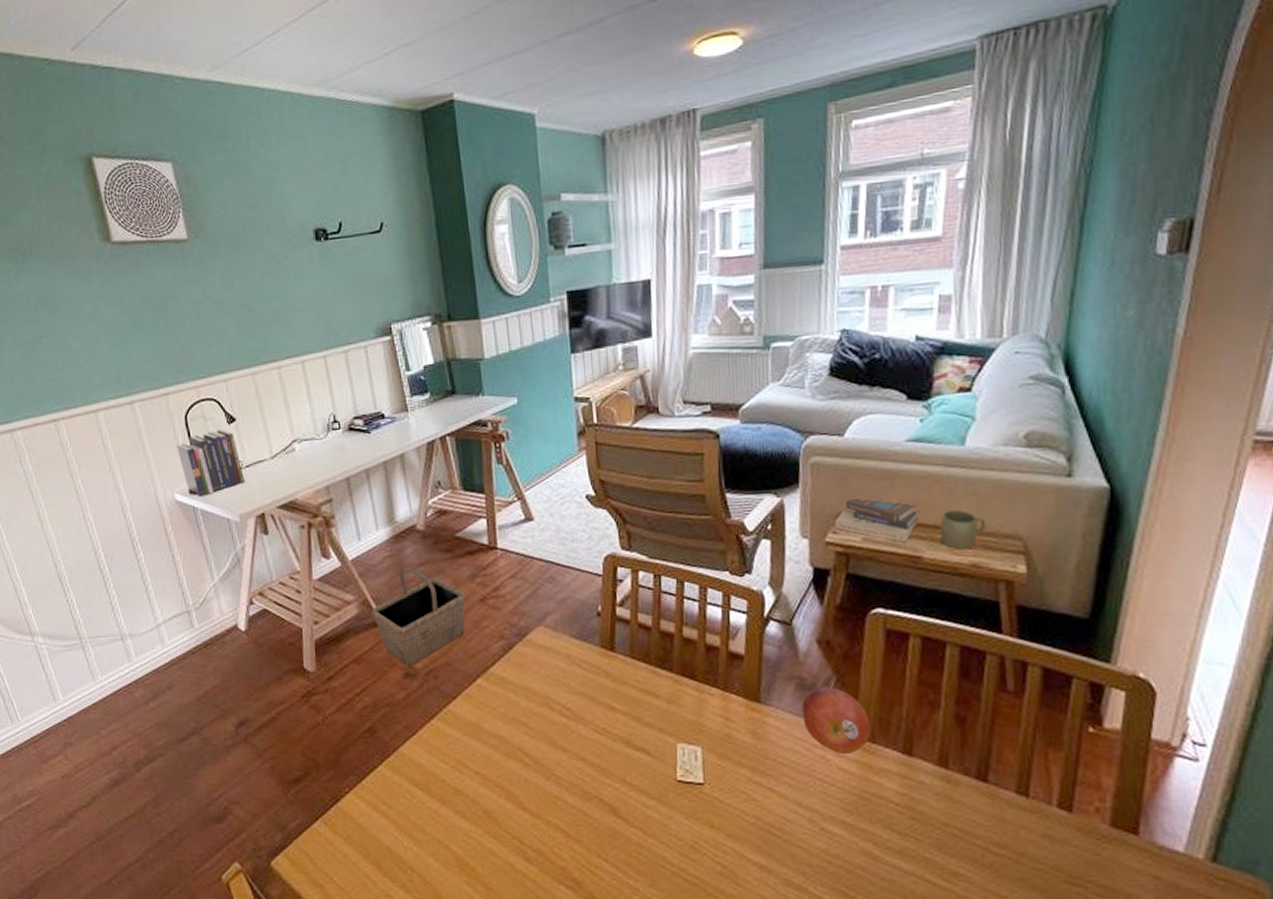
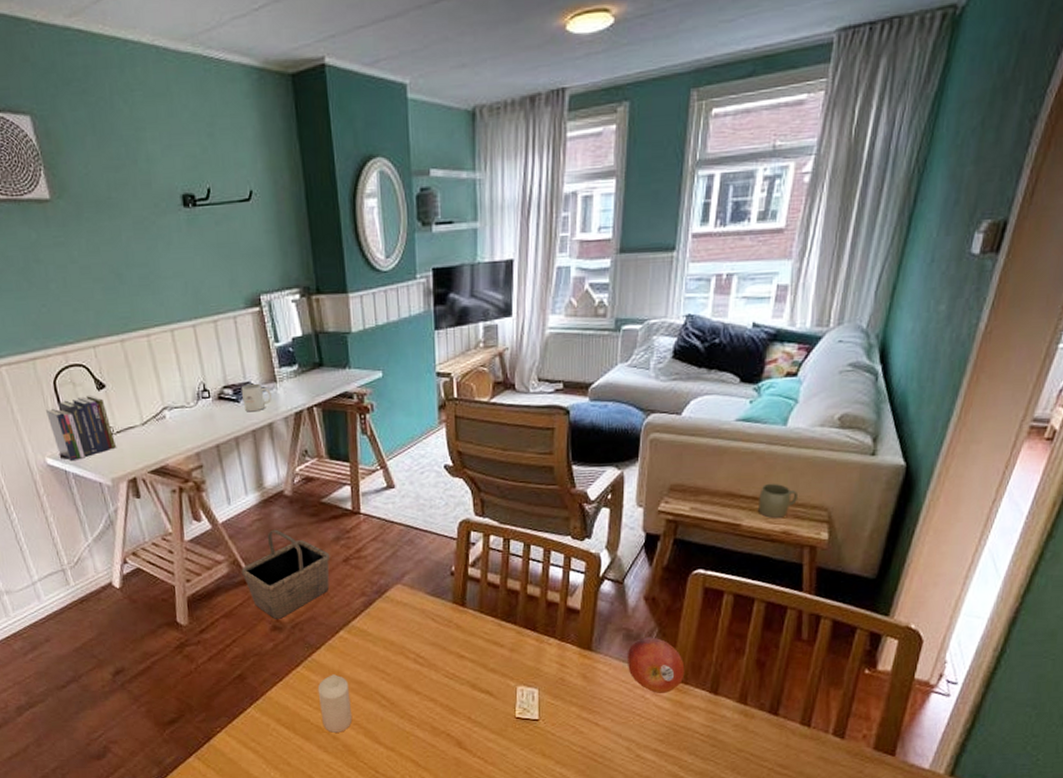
mug: none [371,413,404,443] -> present [240,383,273,412]
candle: none [454,728,493,796] -> present [317,674,353,733]
books: present [834,496,919,542] -> none [667,470,742,512]

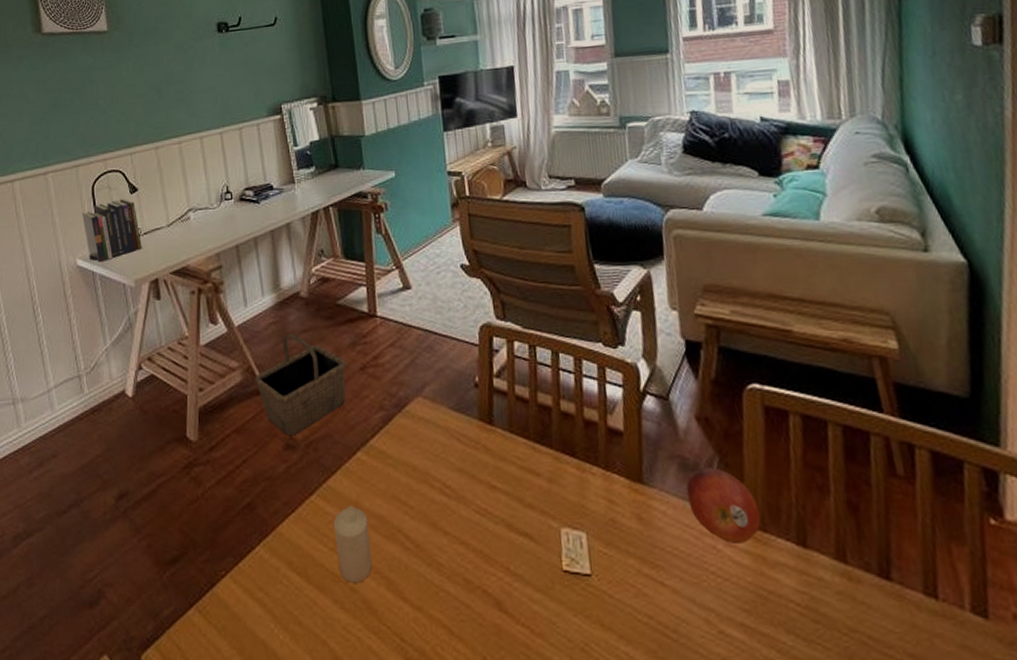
mug: present [240,383,273,412] -> none [261,184,291,213]
mug: present [758,483,799,518] -> none [805,283,852,323]

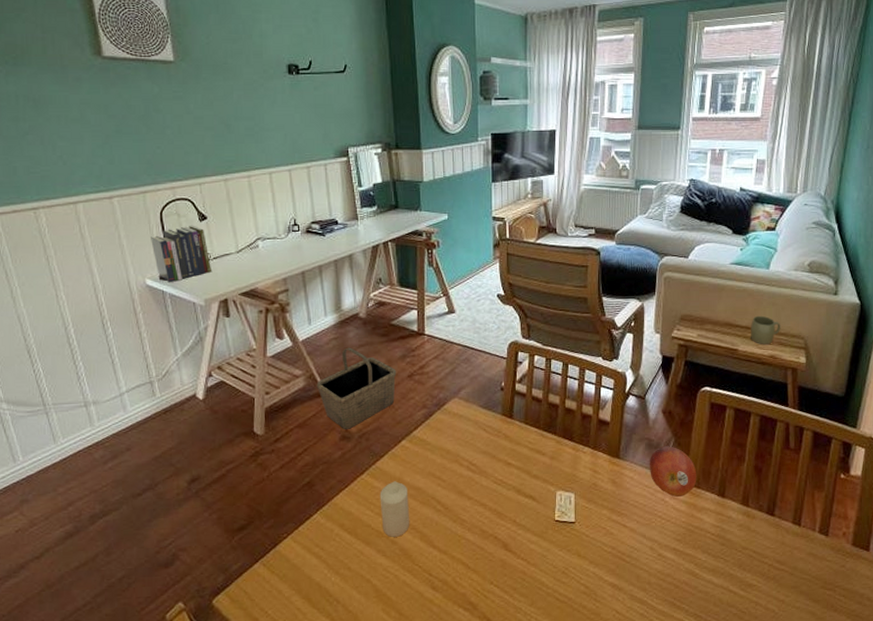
mug: none [805,283,852,323] -> present [751,315,781,344]

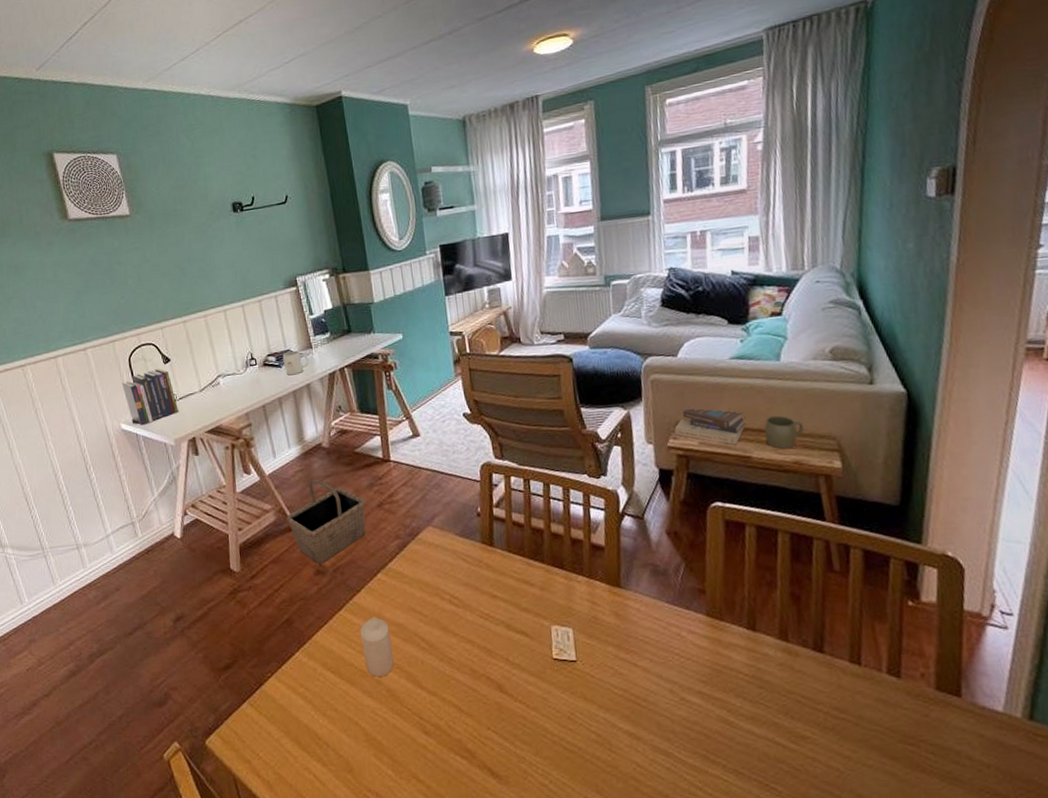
mug: none [326,220,354,245] -> present [282,350,309,376]
fruit: present [650,446,697,497] -> none [657,572,719,631]
books: none [679,303,737,338] -> present [674,407,746,445]

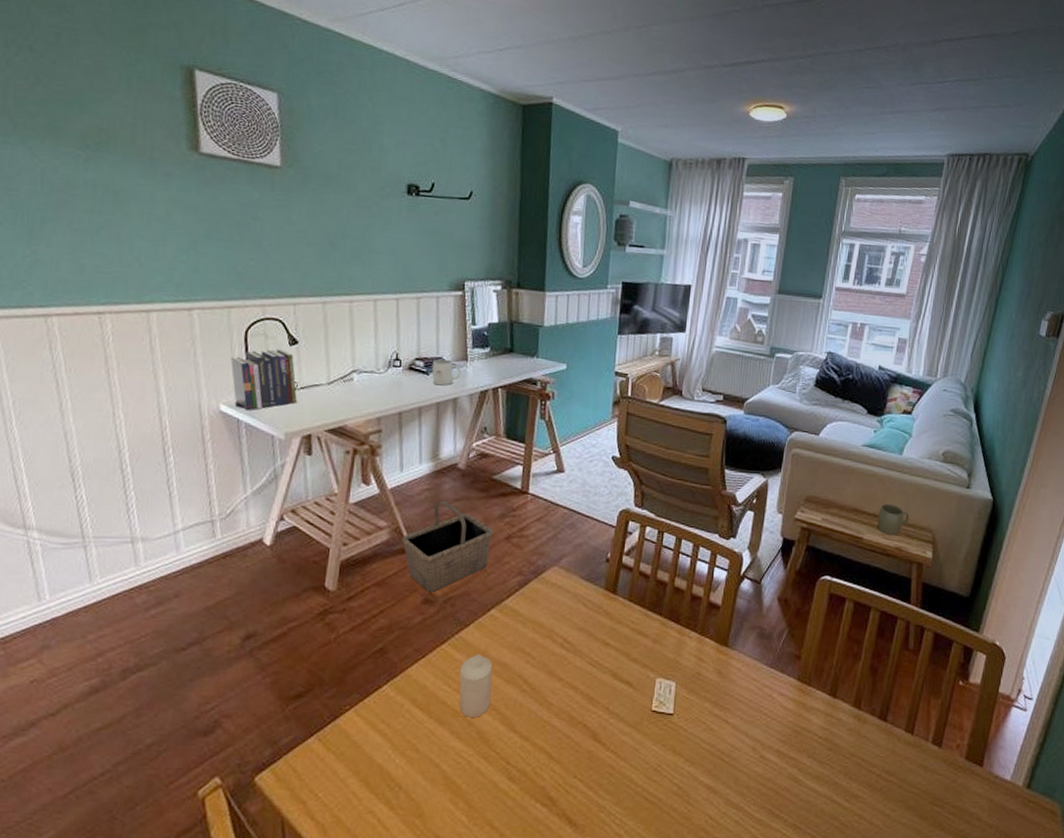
books: present [674,407,746,445] -> none [803,484,865,525]

